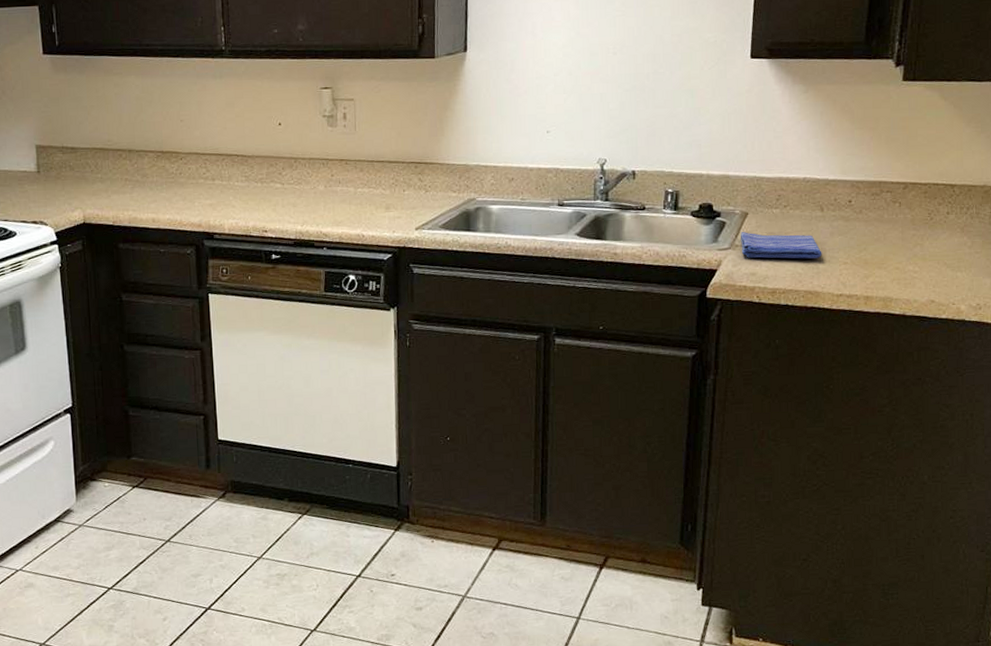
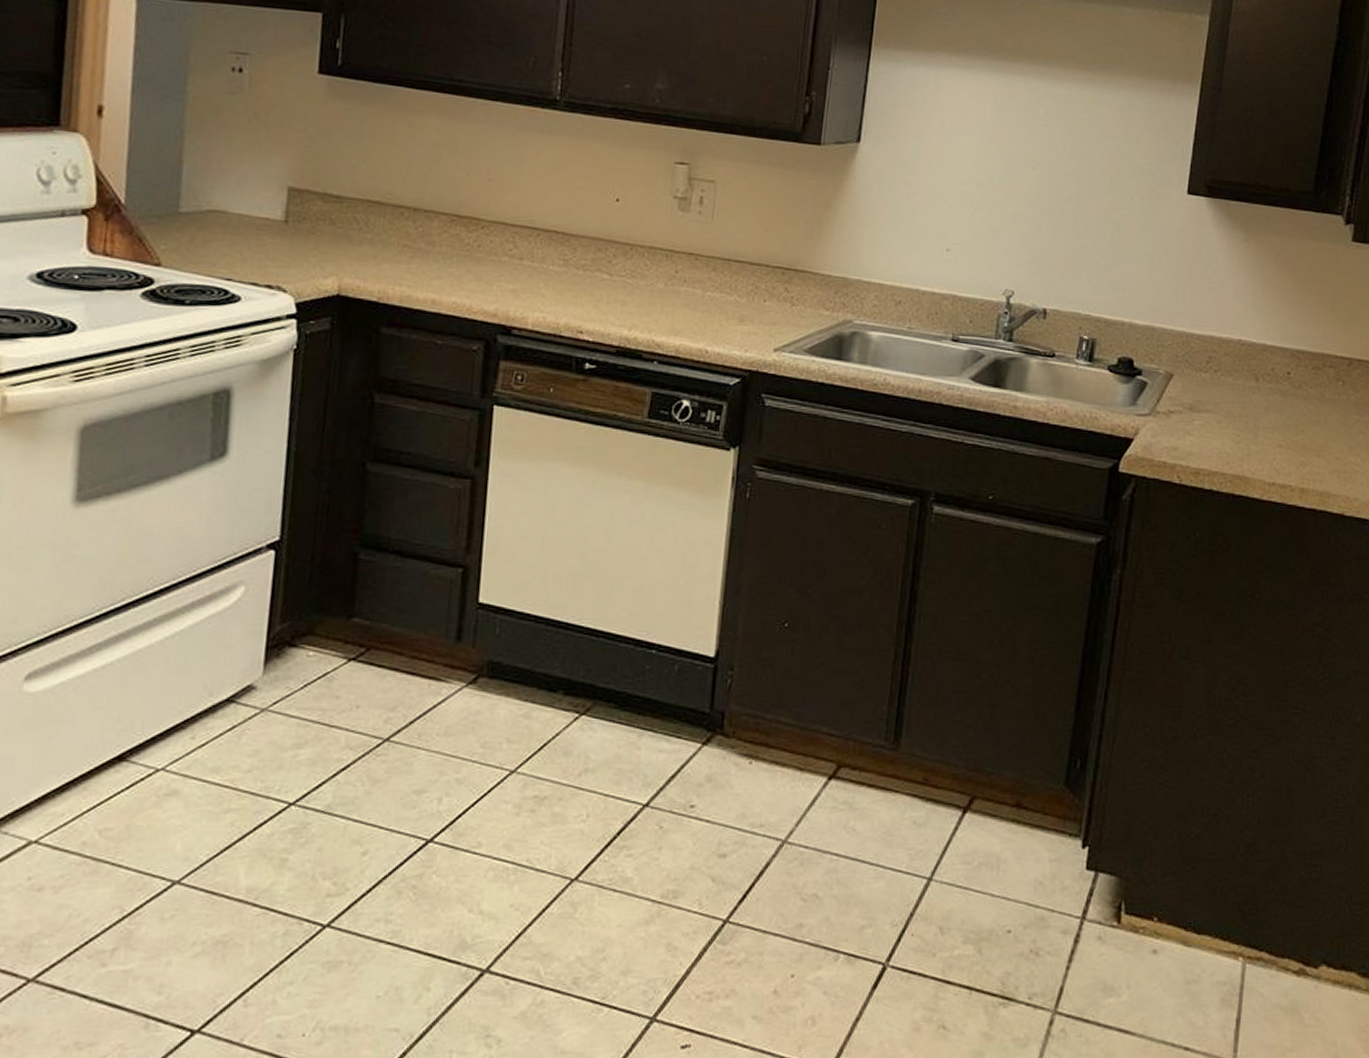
dish towel: present [741,232,822,259] -> none [1163,396,1255,437]

